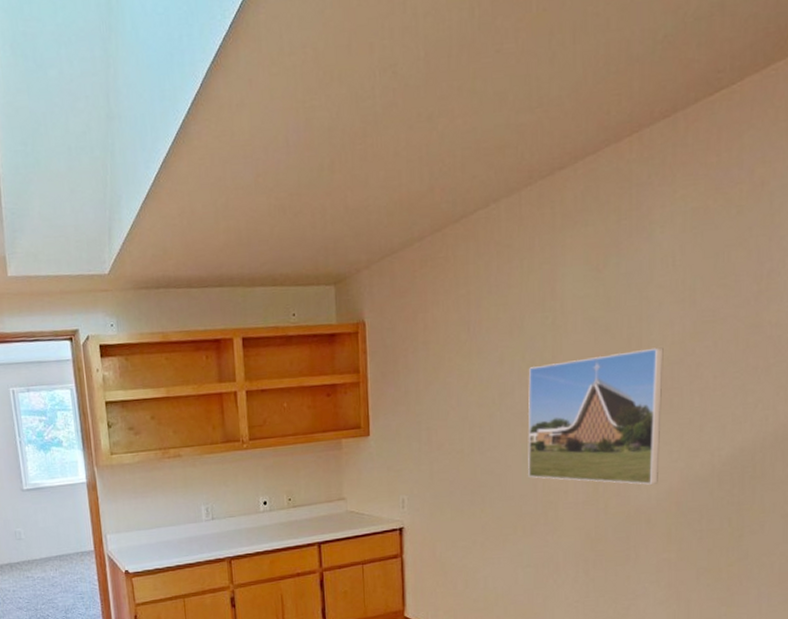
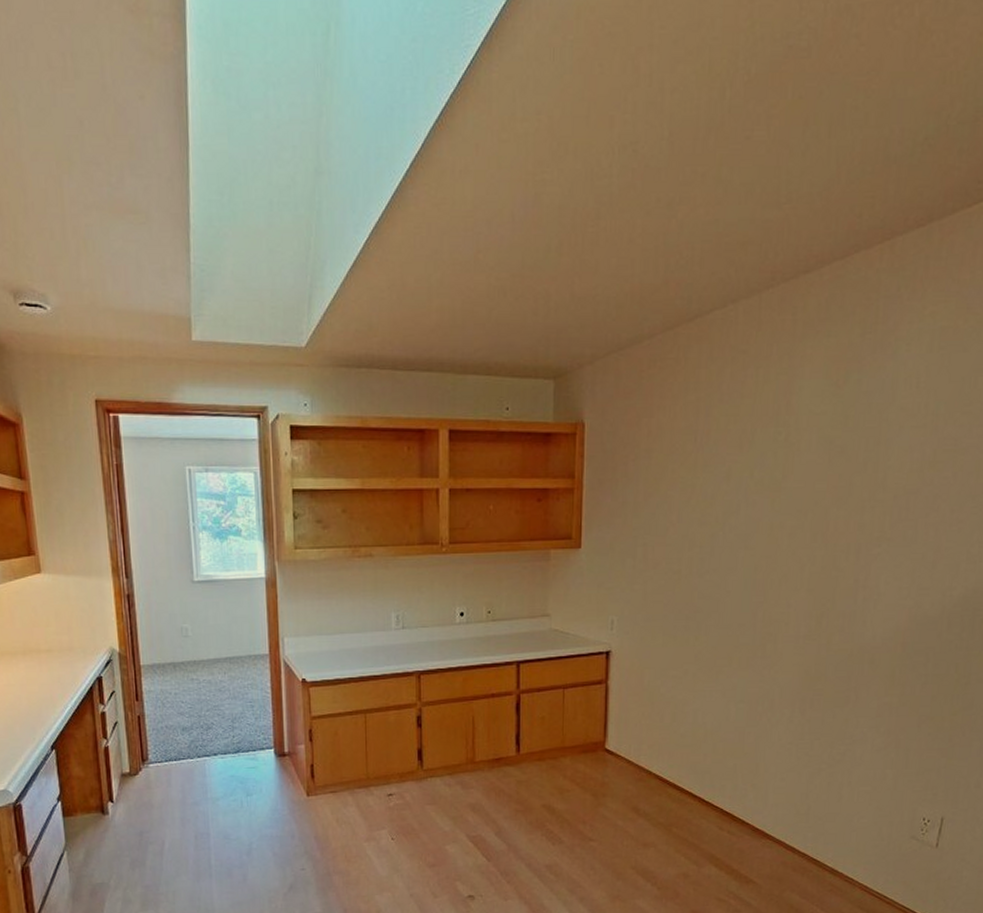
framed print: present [528,347,664,485] -> none [748,474,901,622]

